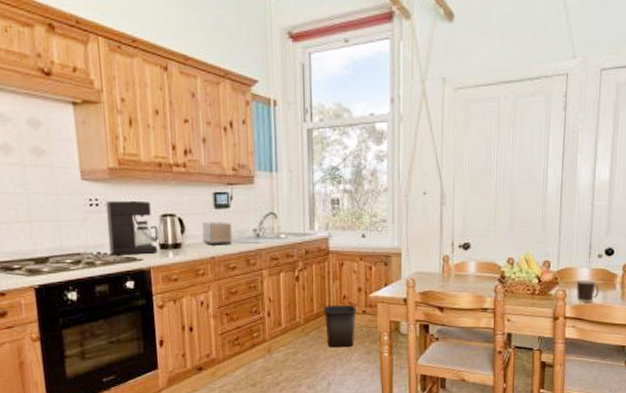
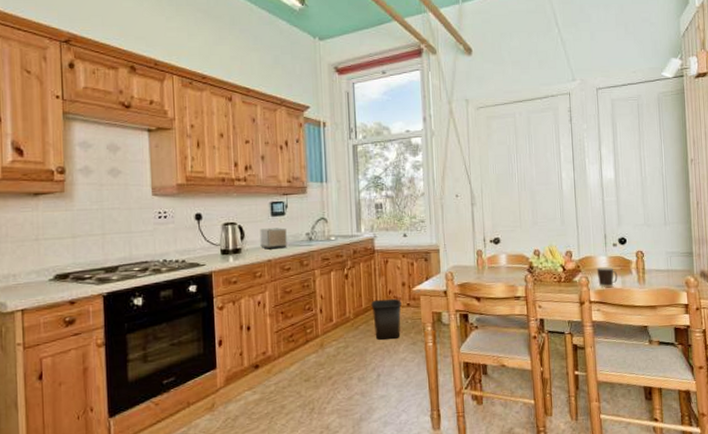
coffee maker: present [105,200,159,256] -> none [173,212,220,262]

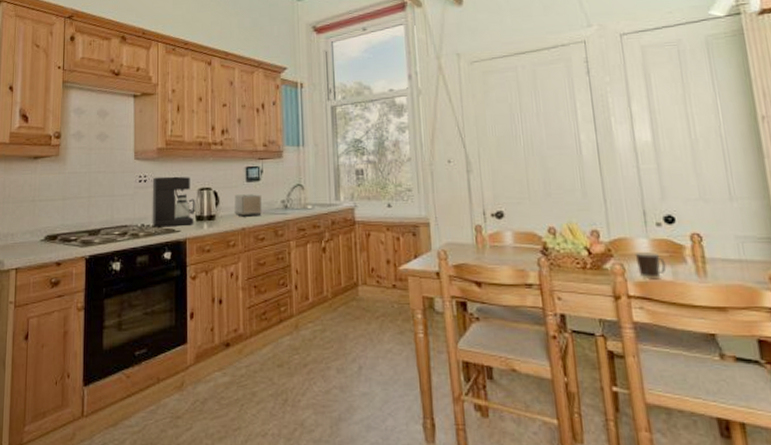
coffee maker: none [173,212,220,262] -> present [152,176,195,227]
waste bin: present [371,298,402,340] -> none [351,277,386,325]

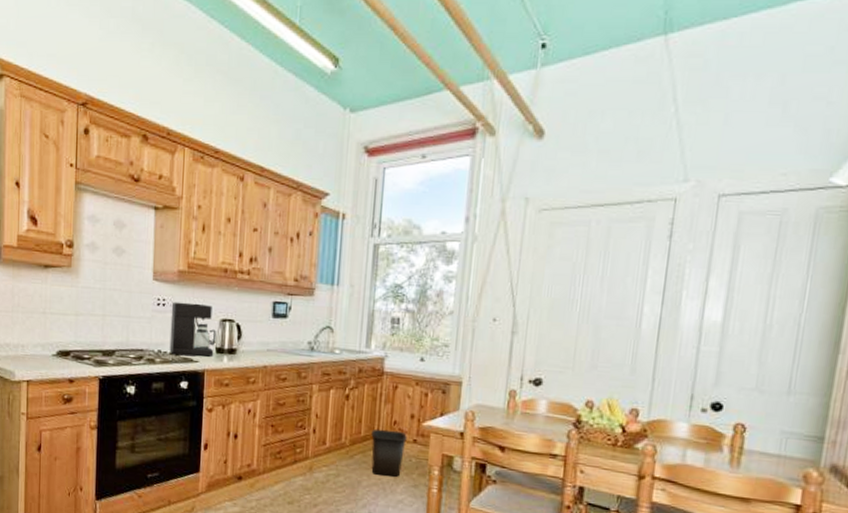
toaster: present [234,194,262,217] -> none [257,330,287,356]
waste bin: none [351,277,386,325] -> present [371,428,407,477]
mug: present [634,252,666,278] -> none [669,436,701,463]

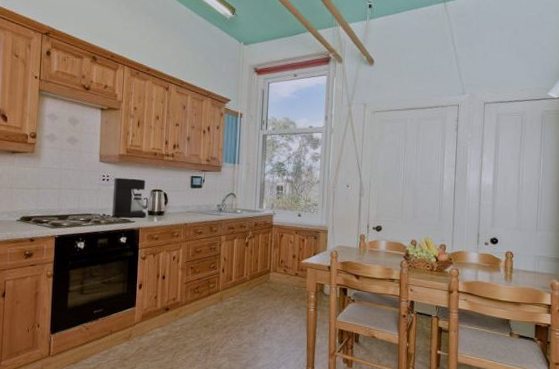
waste bin: present [371,428,407,477] -> none [265,266,291,301]

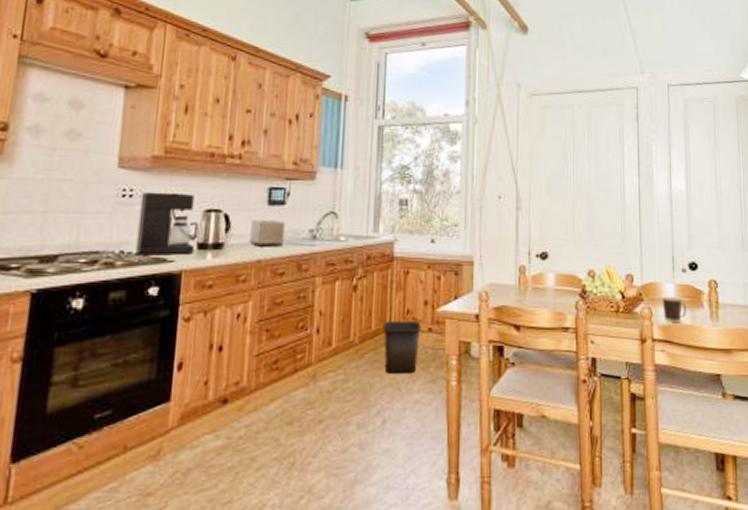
toaster: none [180,197,202,216] -> present [249,220,285,247]
waste bin: none [265,266,291,301] -> present [383,320,422,374]
mug: none [467,262,486,280] -> present [662,297,687,322]

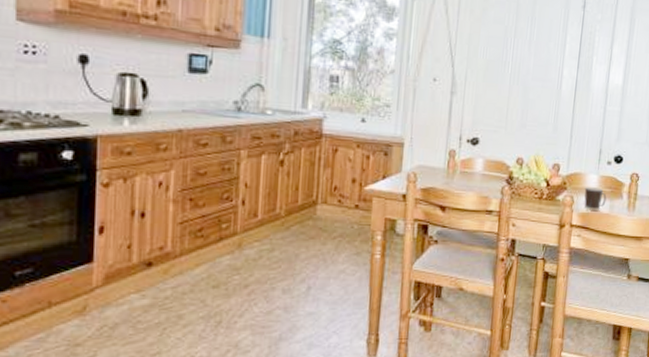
coffee maker: present [135,192,199,256] -> none [44,49,113,119]
toaster: present [249,220,285,247] -> none [169,87,208,117]
waste bin: present [383,320,422,374] -> none [309,196,349,246]

